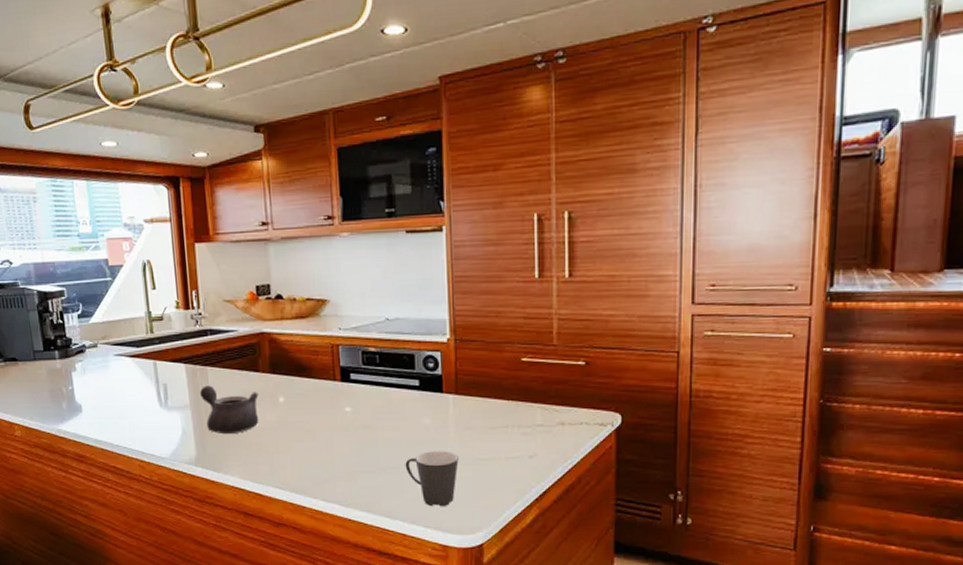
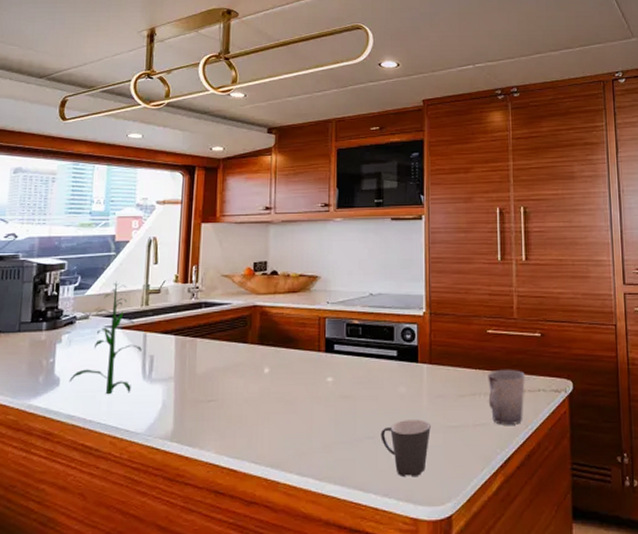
plant: none [90,308,154,420] -> present [69,281,142,394]
teapot: present [200,385,259,435] -> none [186,357,244,407]
cup: none [522,400,565,459] -> present [488,369,525,425]

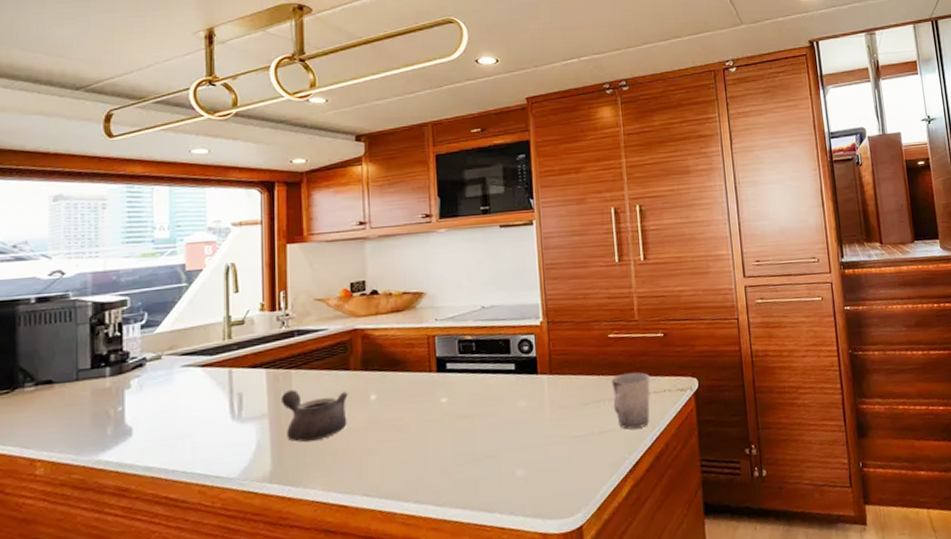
plant: present [69,281,142,394] -> none [144,314,228,439]
teapot: none [186,357,244,407] -> present [281,390,348,443]
cup: present [381,420,431,478] -> none [502,432,555,492]

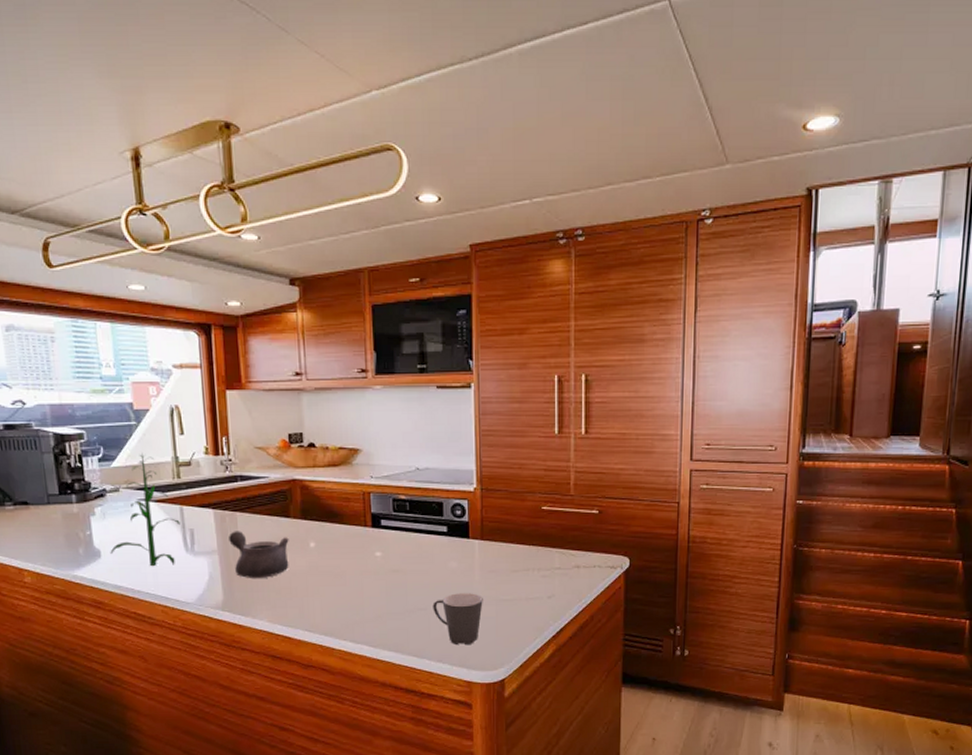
plant: none [144,314,228,439] -> present [110,452,180,566]
cup: none [502,432,555,492] -> present [433,593,483,646]
cup: present [611,372,650,430] -> none [542,545,580,599]

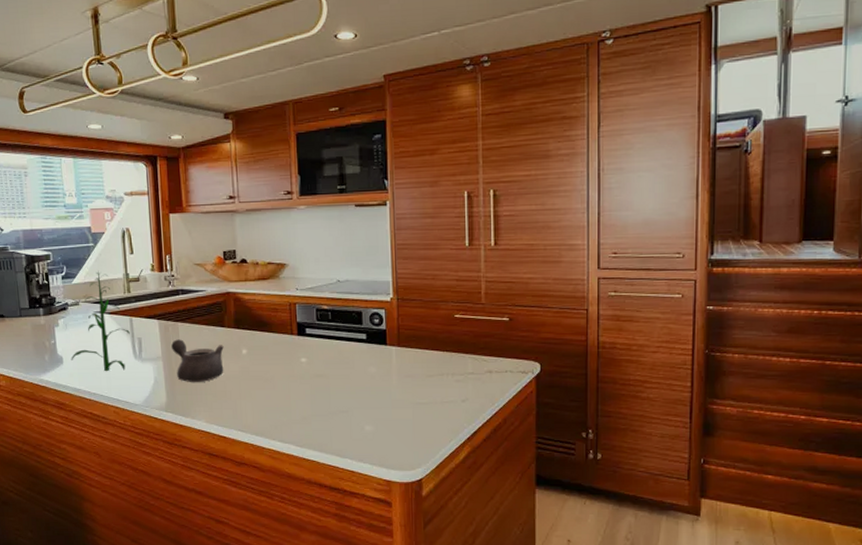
cup: present [433,593,483,646] -> none [354,397,401,446]

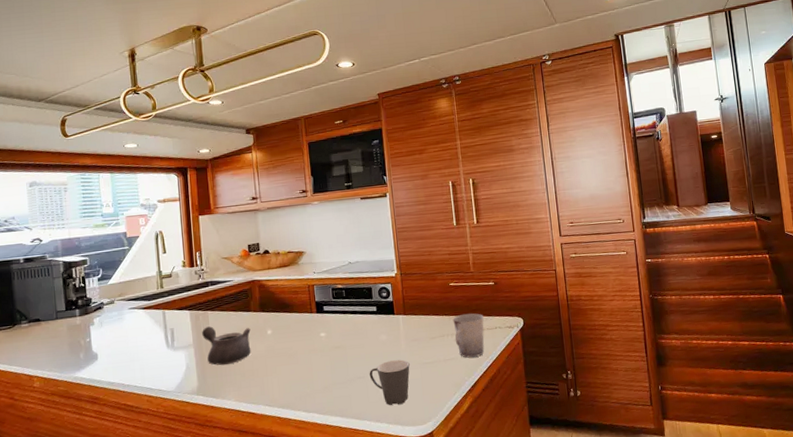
plant: present [71,270,130,371] -> none [105,270,163,362]
cup: none [354,397,401,446] -> present [369,360,410,405]
cup: none [455,351,492,402] -> present [453,313,484,358]

